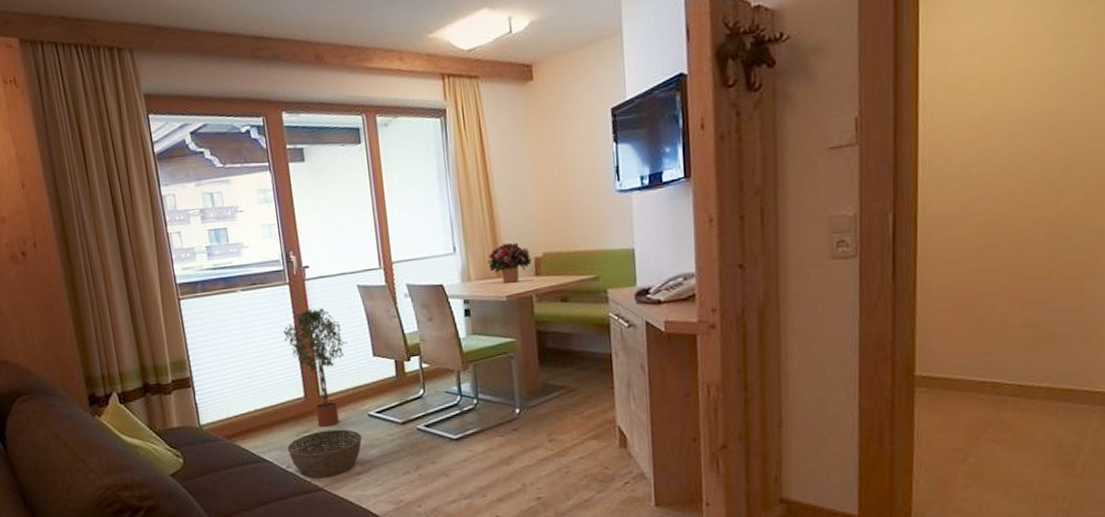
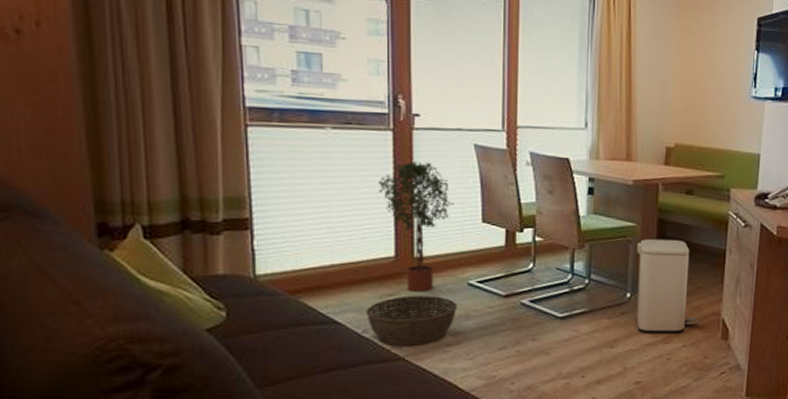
bouquet: present [487,242,532,284] -> none [618,127,663,169]
pedal bin: none [519,349,594,448] -> present [636,238,699,333]

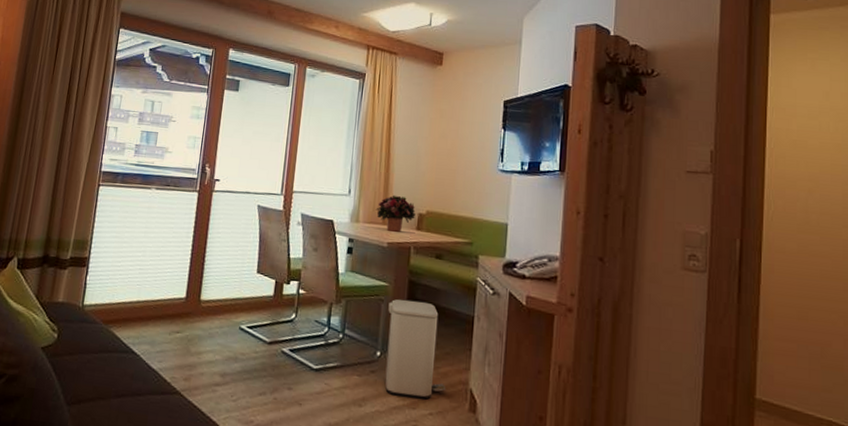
basket: present [365,295,458,347] -> none [156,334,229,383]
potted tree: present [379,160,454,293] -> none [181,217,237,332]
bouquet: none [618,127,663,169] -> present [375,195,416,233]

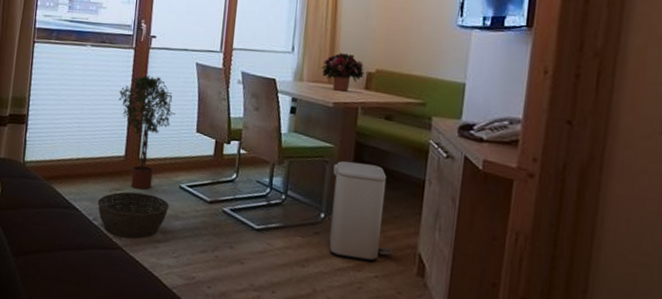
basket: none [156,334,229,383] -> present [97,192,170,239]
potted tree: none [181,217,237,332] -> present [119,75,175,190]

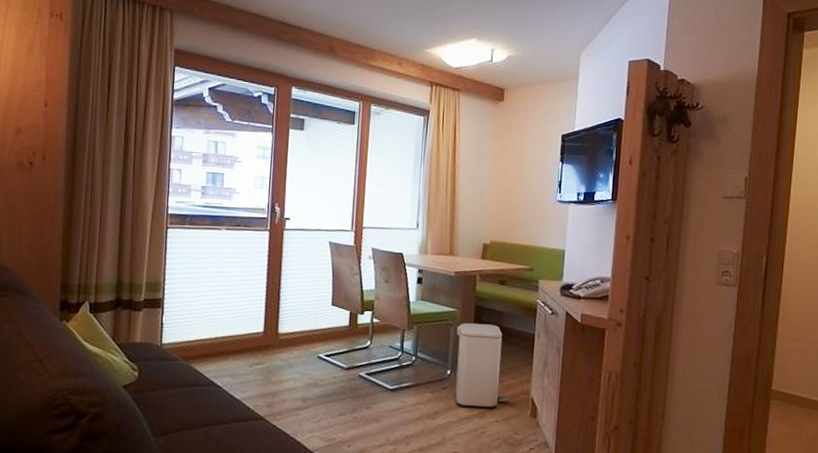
basket: present [97,192,170,239] -> none [238,365,309,409]
potted tree: present [119,75,175,190] -> none [255,255,311,363]
bouquet: present [321,52,364,93] -> none [443,227,481,263]

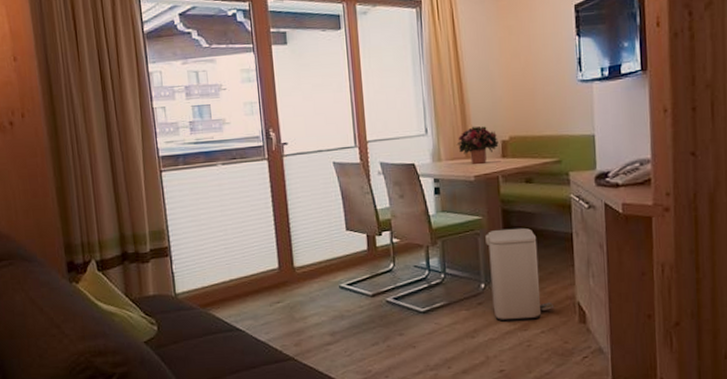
bouquet: none [443,227,481,263] -> present [456,126,499,165]

